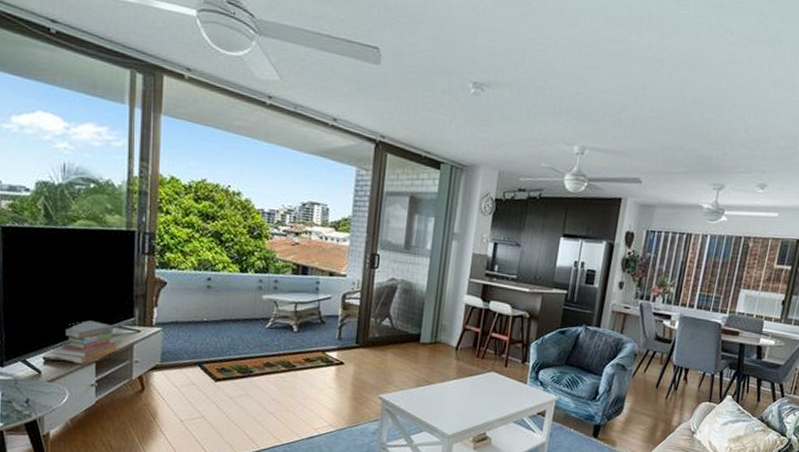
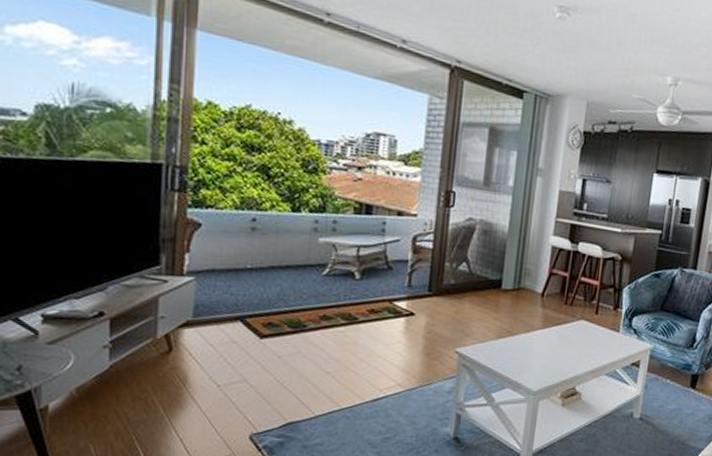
books: present [45,320,117,364] -> none [44,269,138,322]

